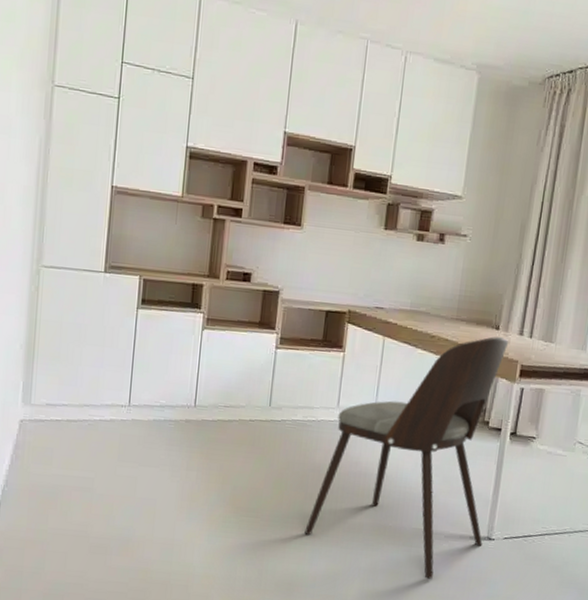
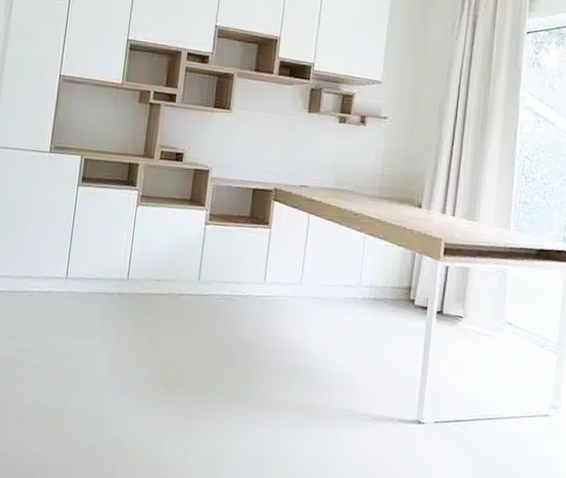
dining chair: present [304,336,509,579] -> none [231,215,432,464]

